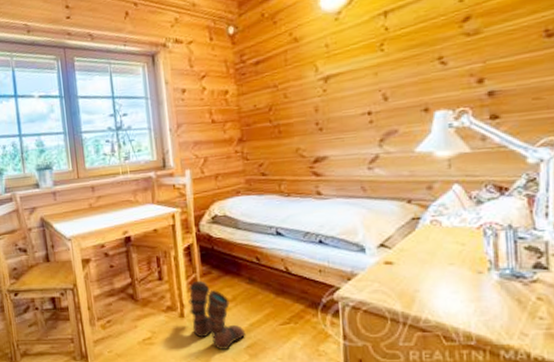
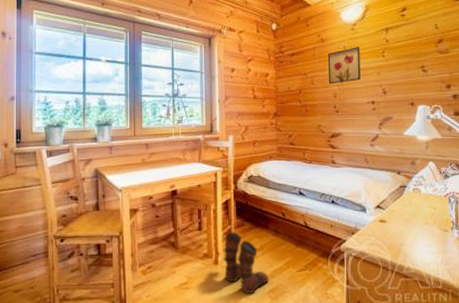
wall art: none [303,42,351,96] -> present [327,47,361,84]

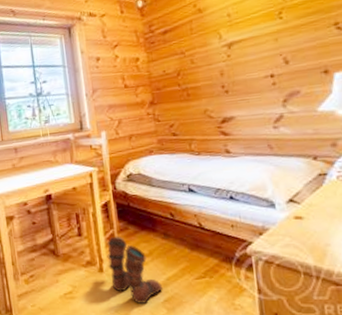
wall art: present [327,47,361,84] -> none [207,11,253,61]

